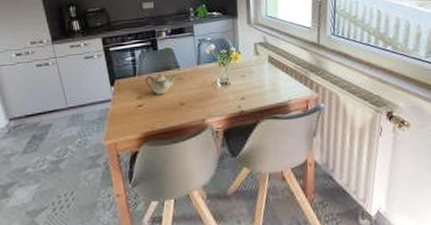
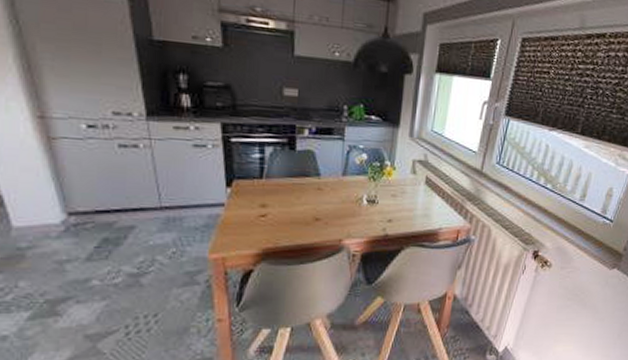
teapot: present [145,72,178,95] -> none [274,178,316,206]

